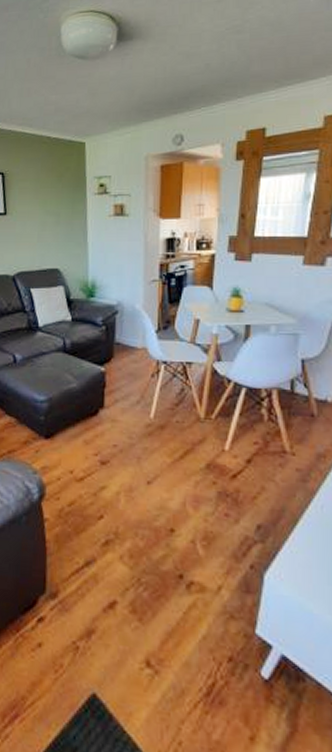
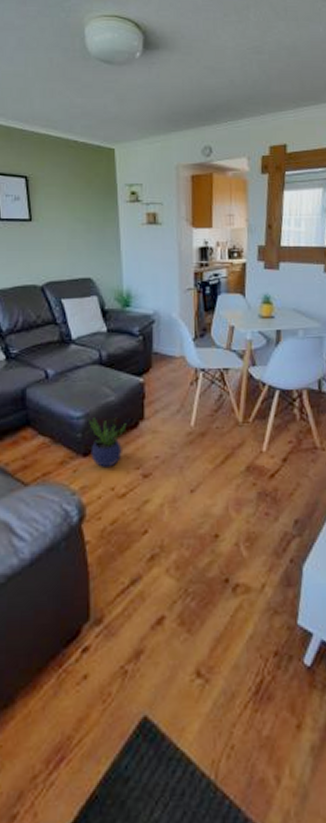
potted plant: none [52,402,87,451] -> present [89,418,127,467]

